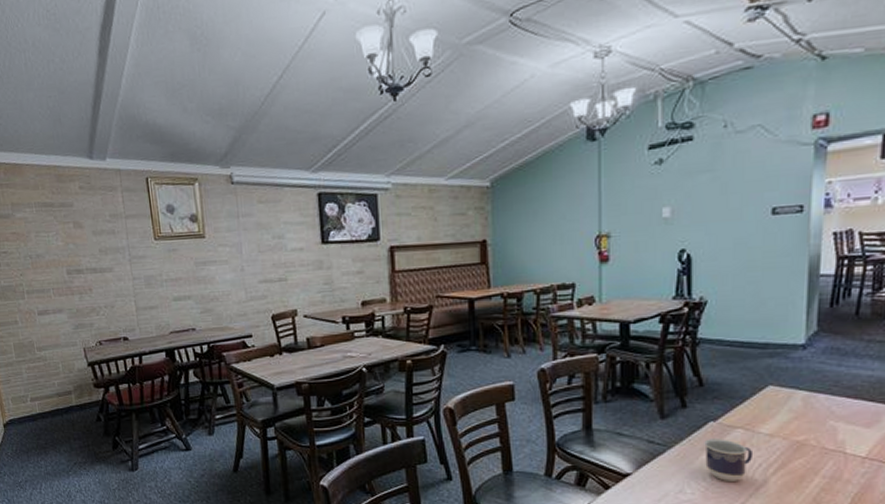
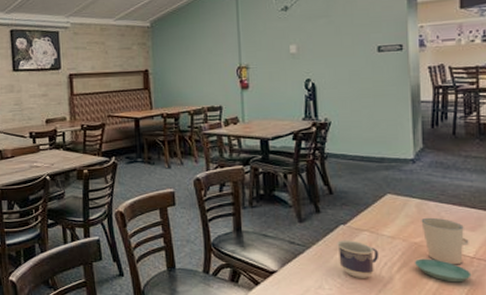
saucer: none [794,459,861,486] -> present [414,258,472,283]
cup: none [806,412,862,466] -> present [421,217,469,265]

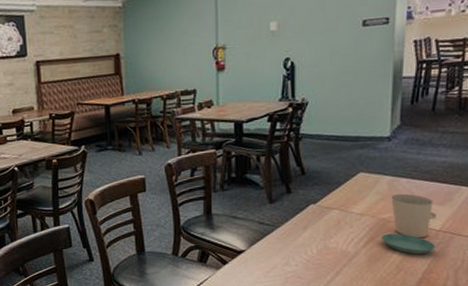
cup: present [337,240,379,279] -> none [306,219,347,255]

